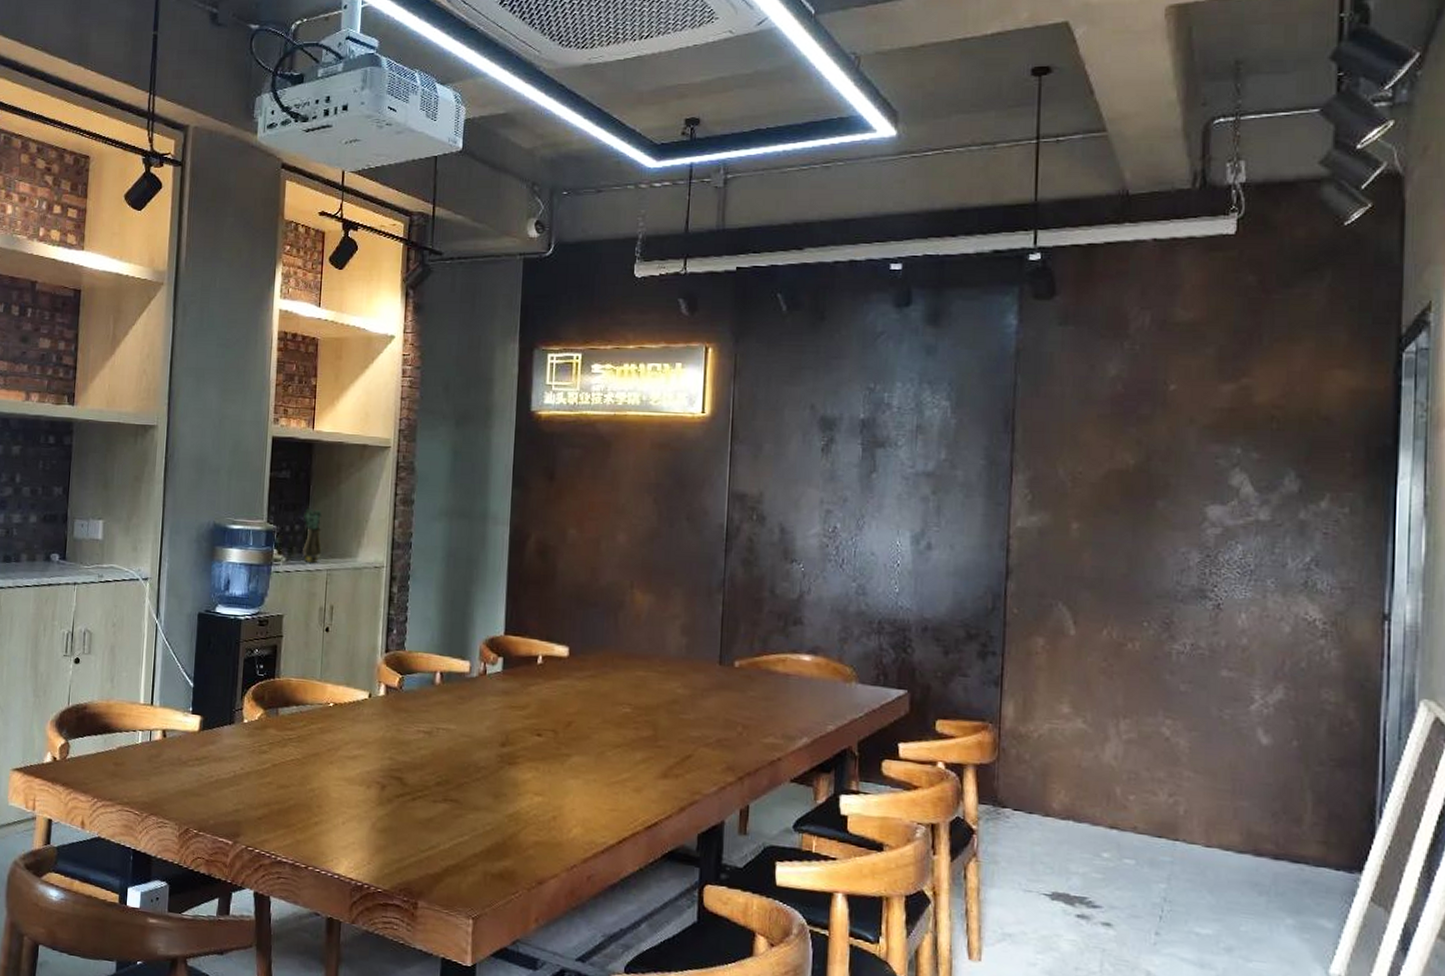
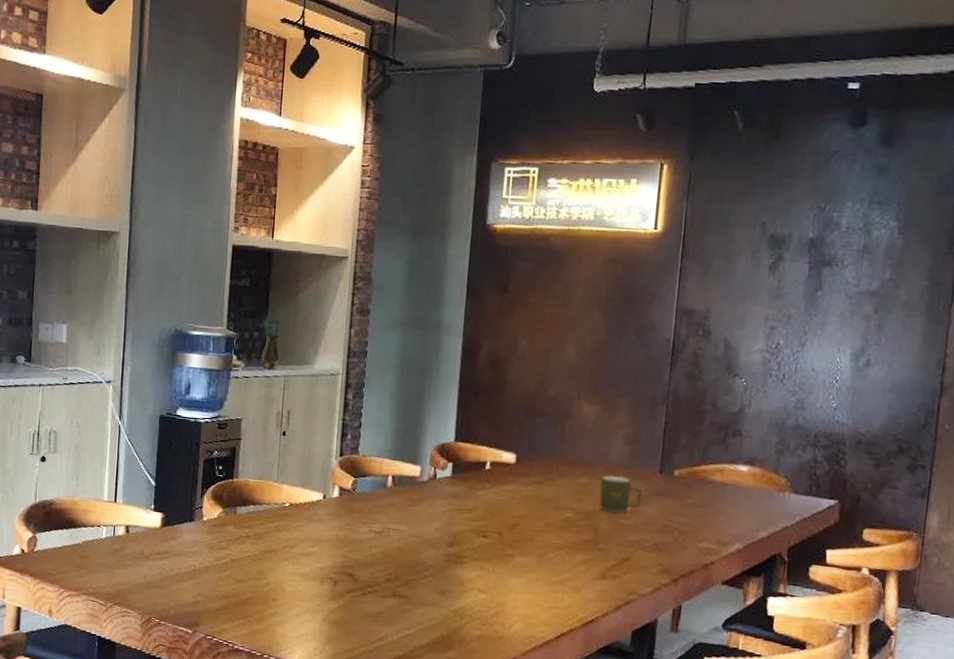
mug: none [657,667,702,708] -> present [599,475,642,513]

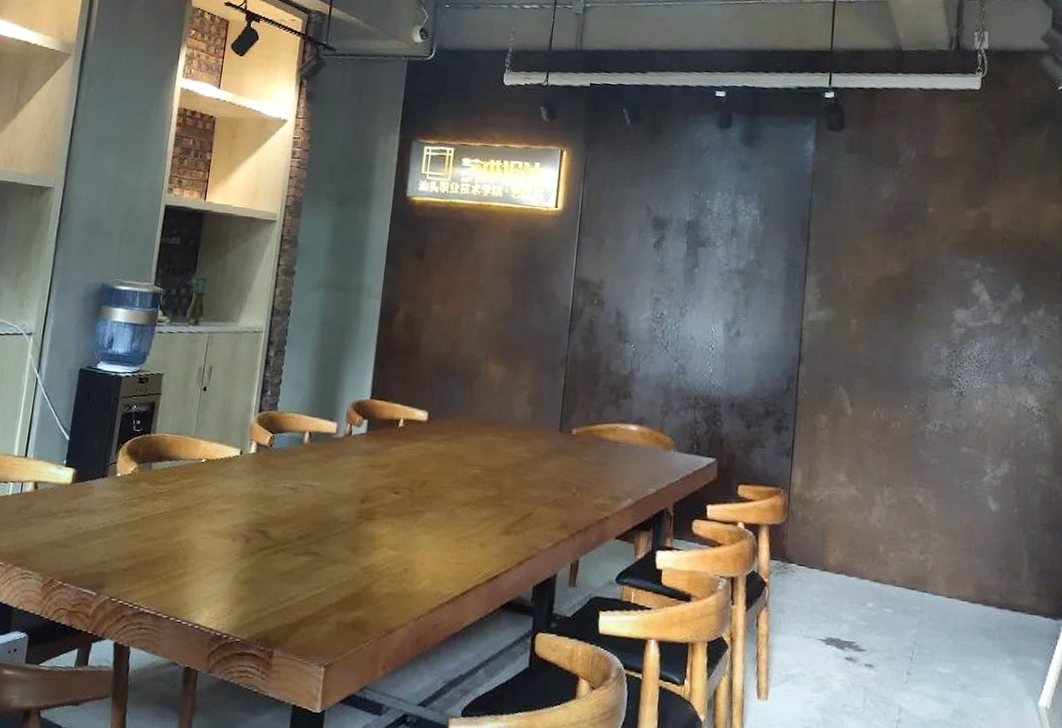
mug: present [599,475,642,513] -> none [504,433,544,470]

